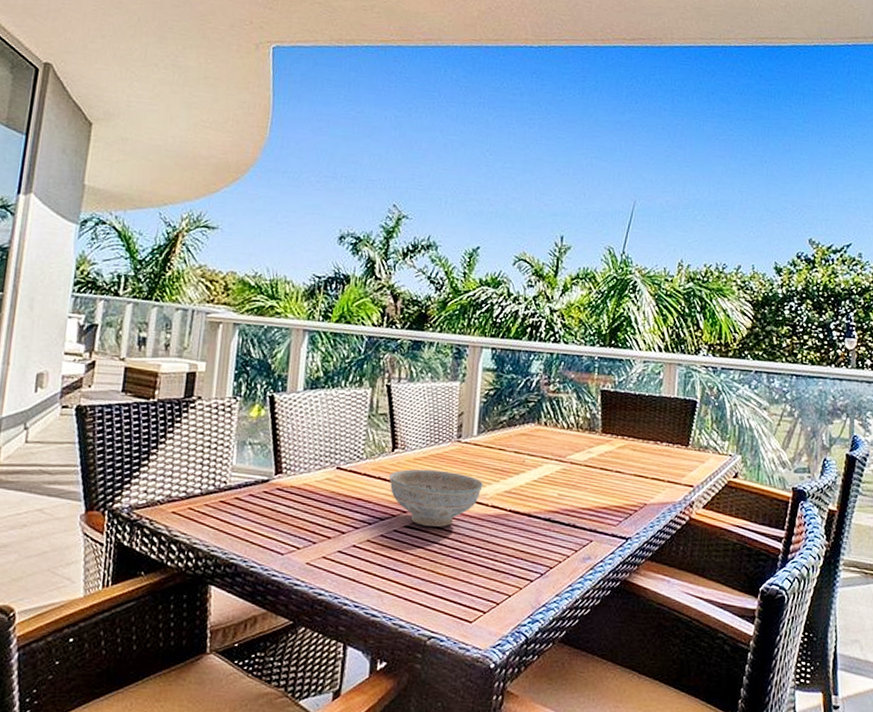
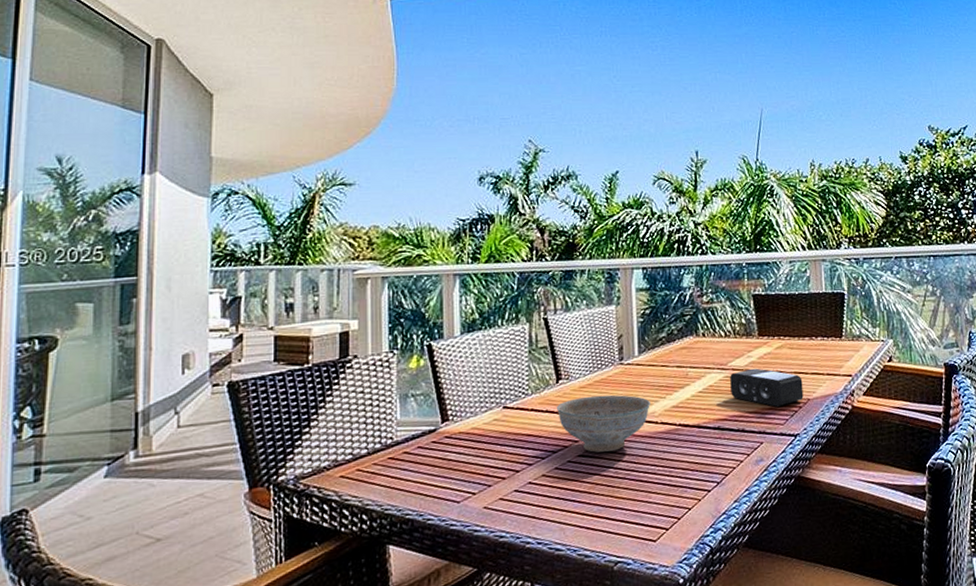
speaker: none [566,464,642,507] -> present [730,368,804,407]

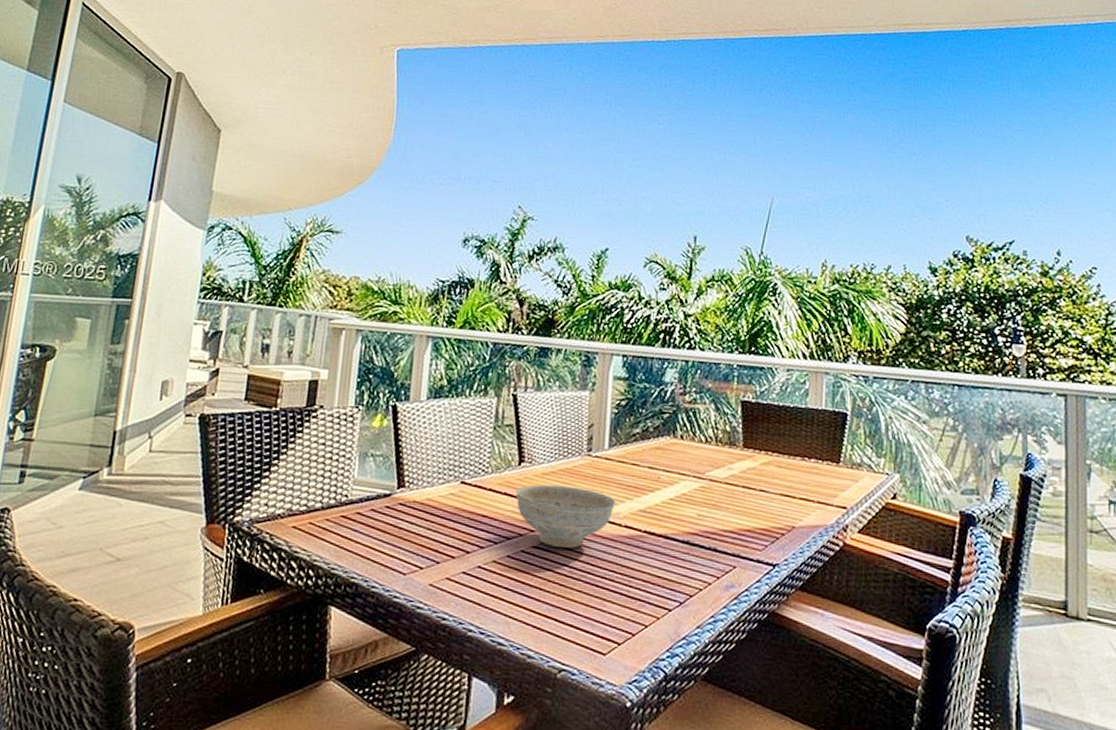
speaker: present [730,368,804,407] -> none [705,482,789,530]

